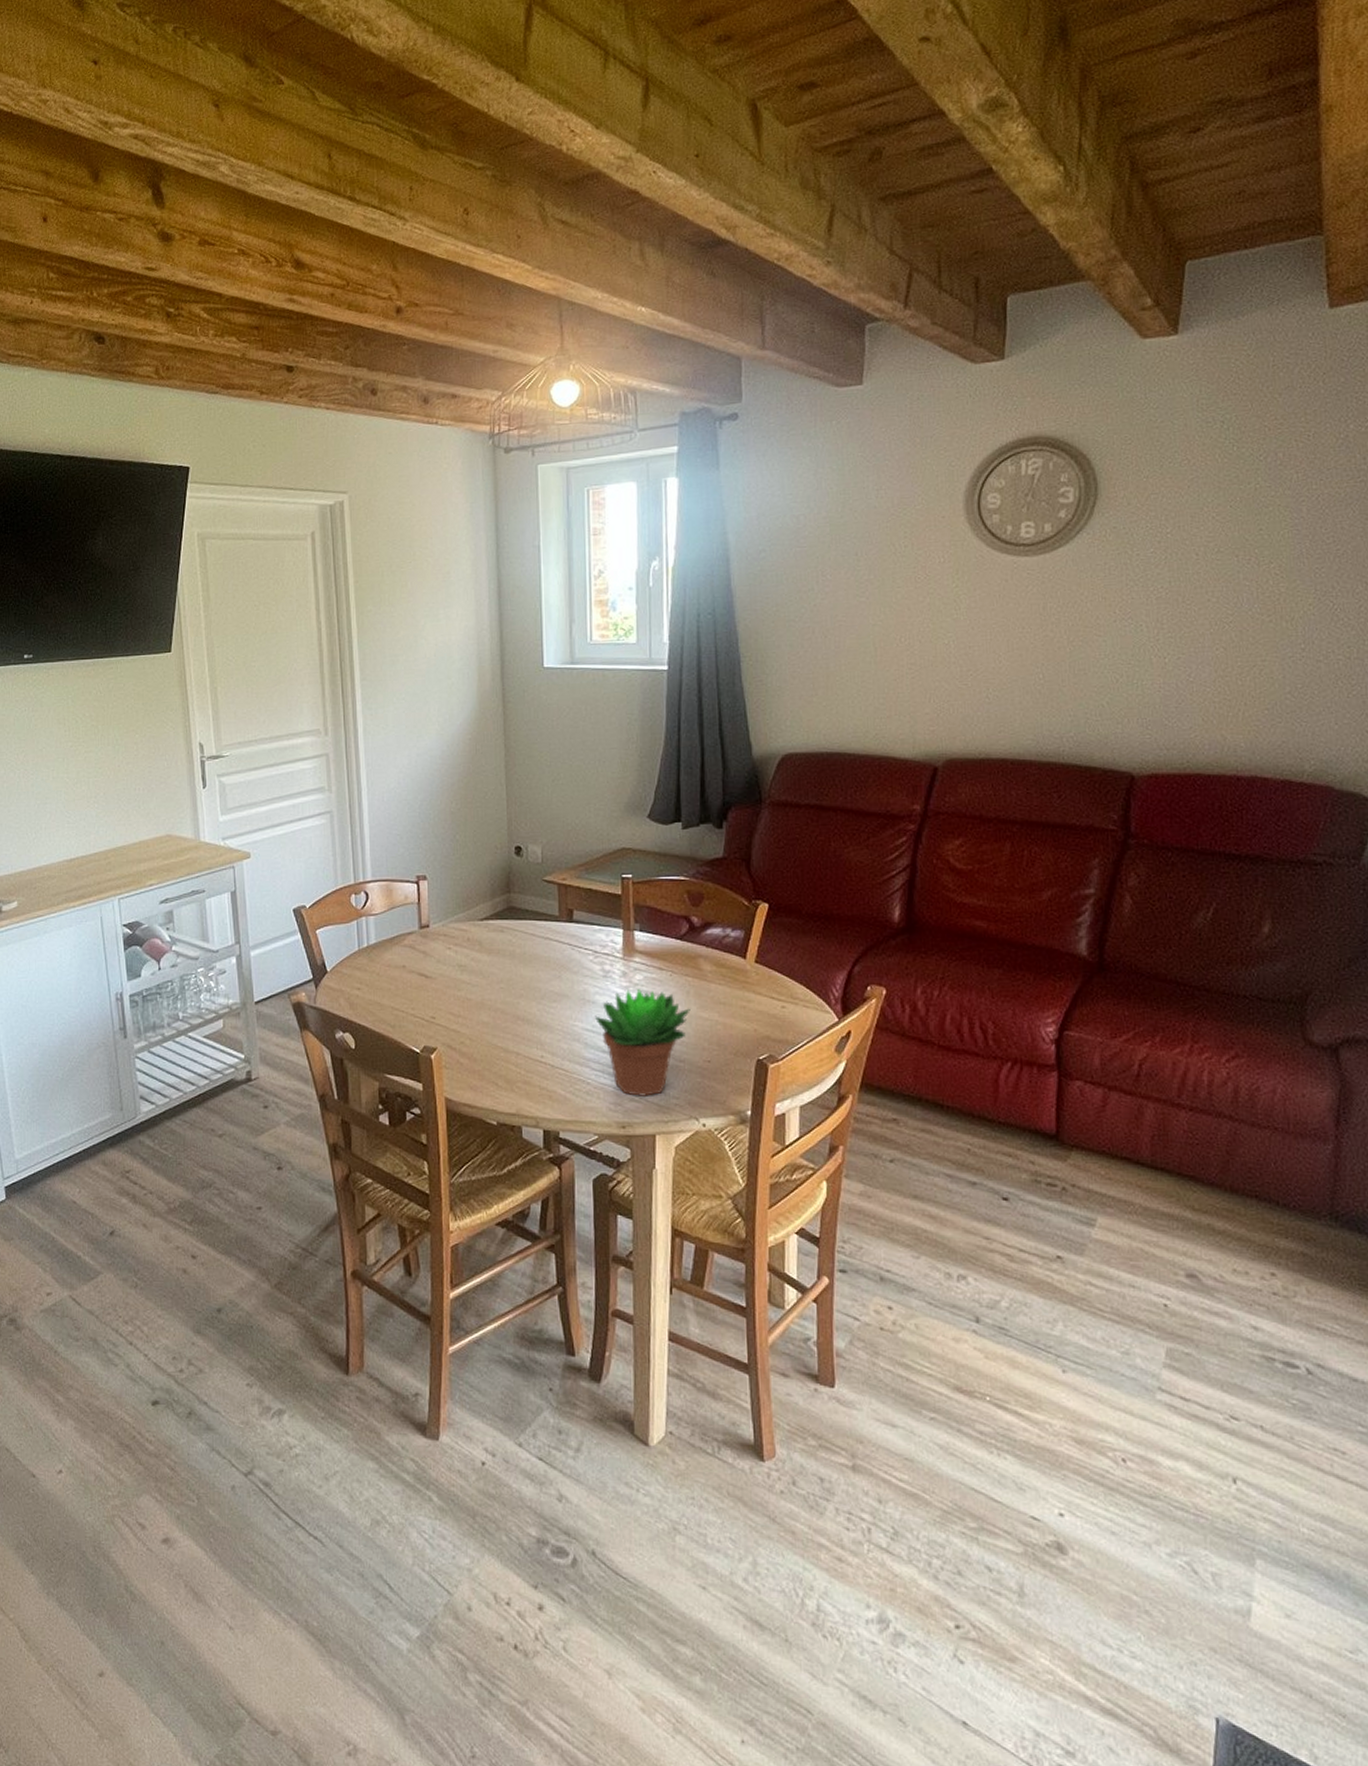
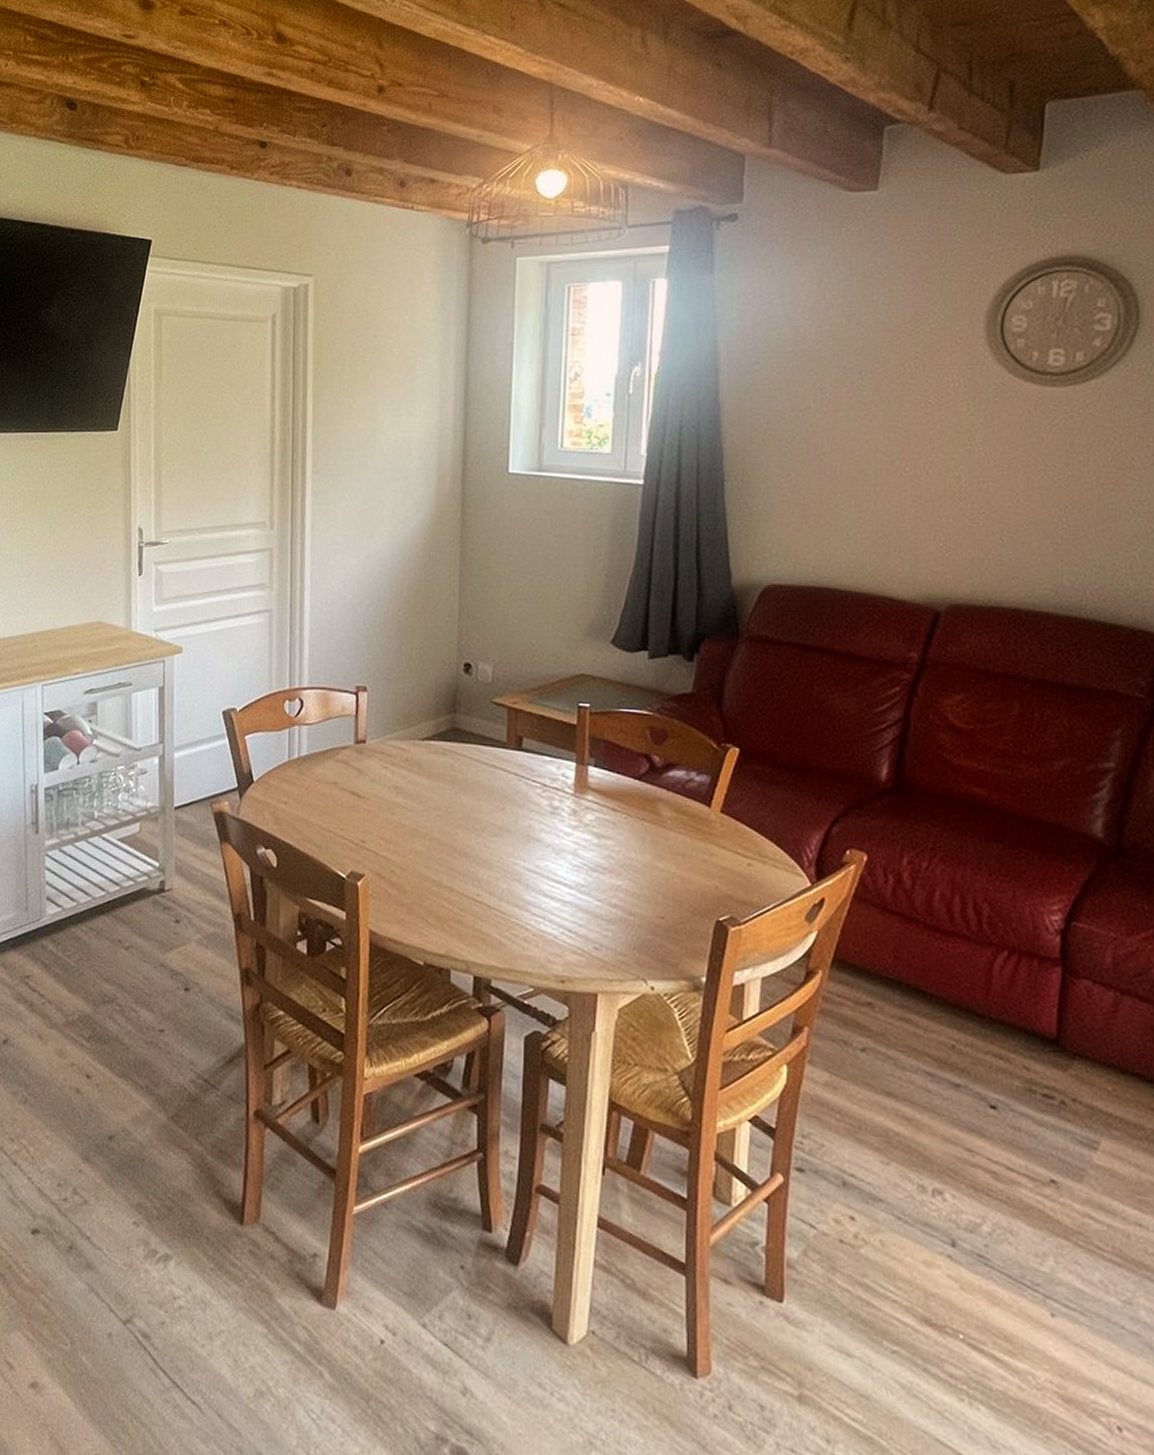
succulent plant: present [595,989,690,1096] -> none [539,829,645,950]

